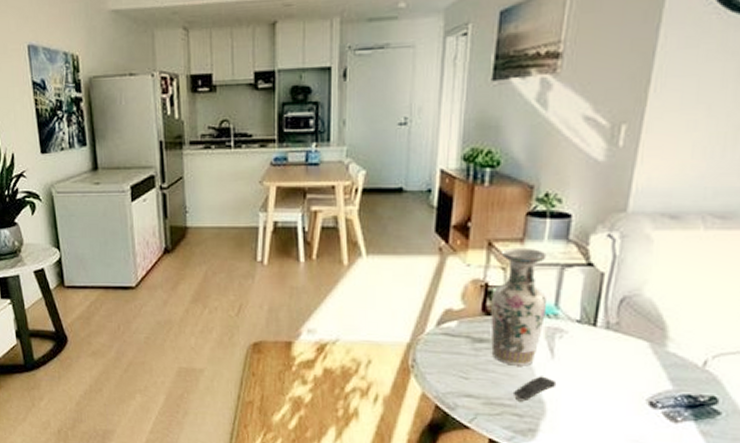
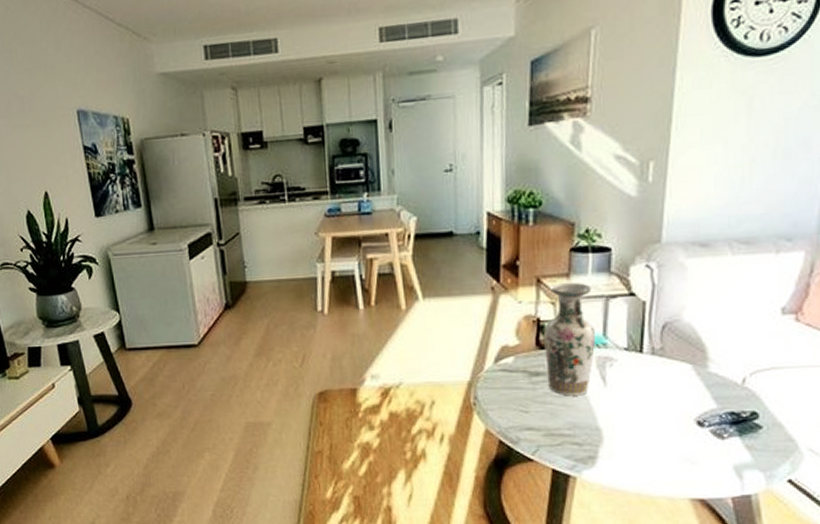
remote control: present [512,376,557,402] -> none [571,404,611,430]

